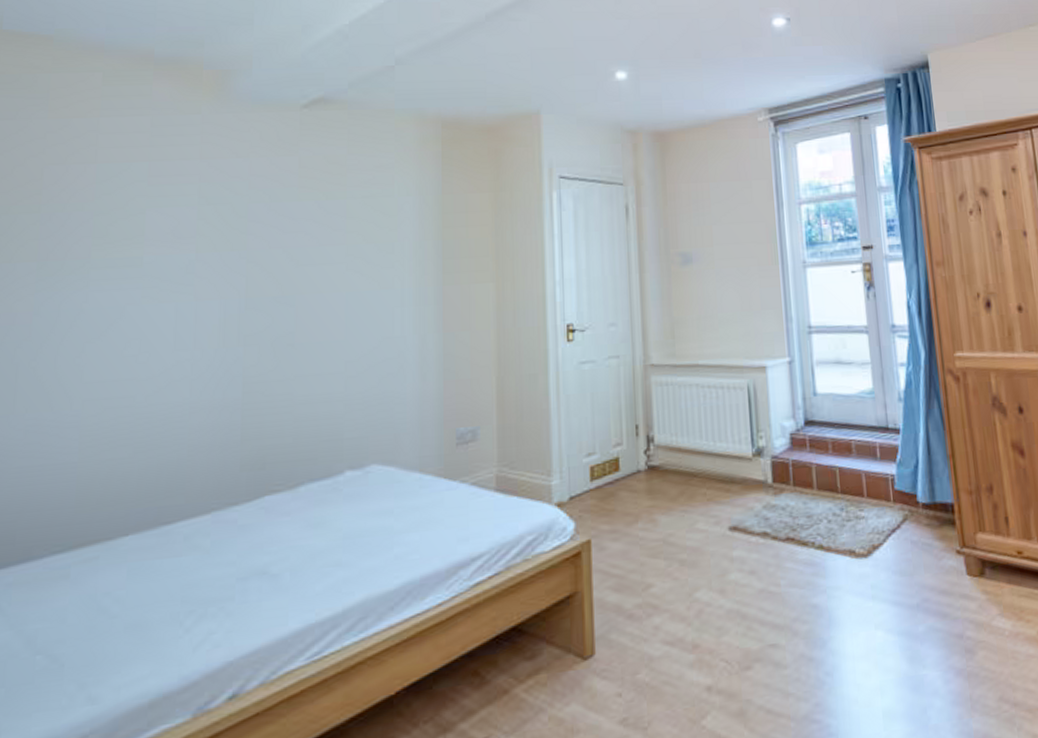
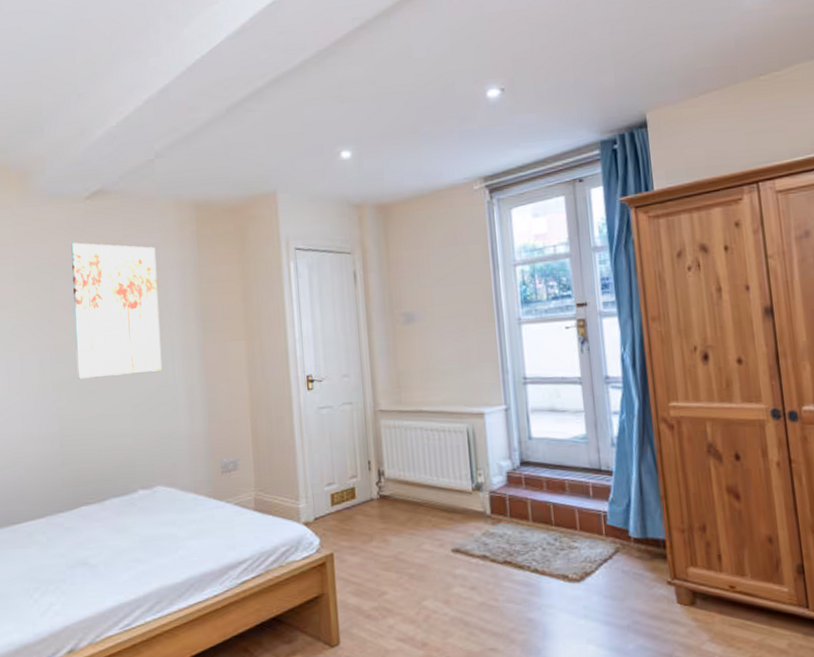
wall art: none [273,159,389,329] -> present [71,242,162,379]

